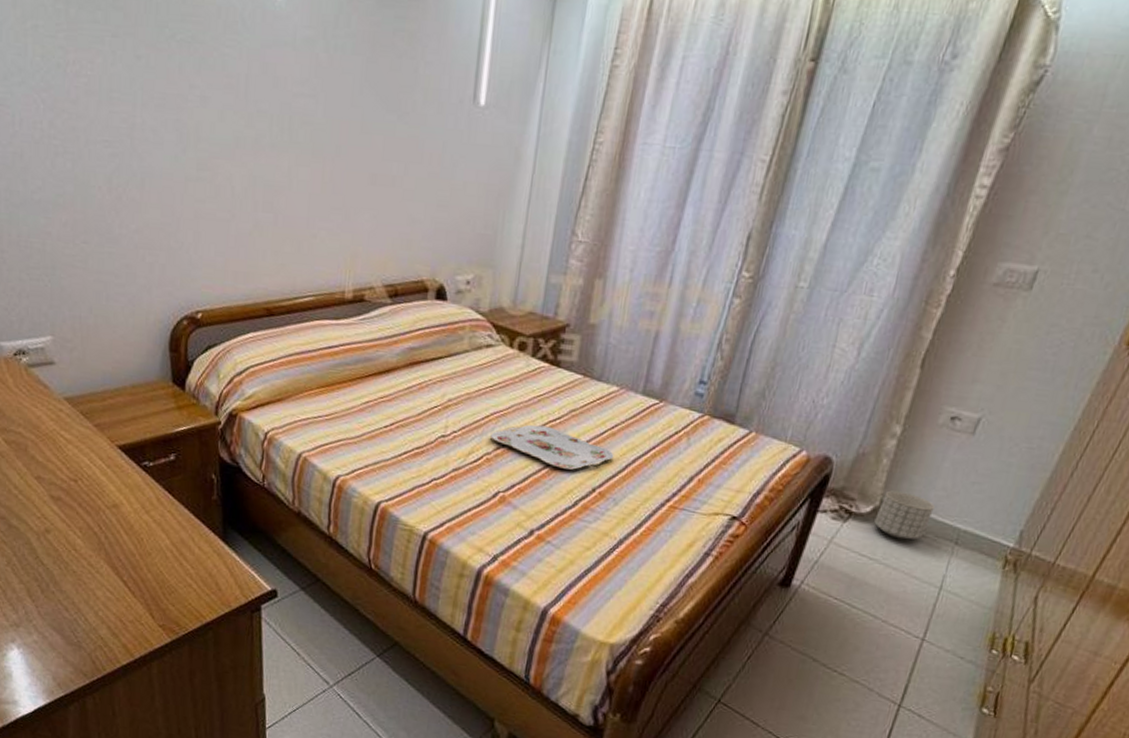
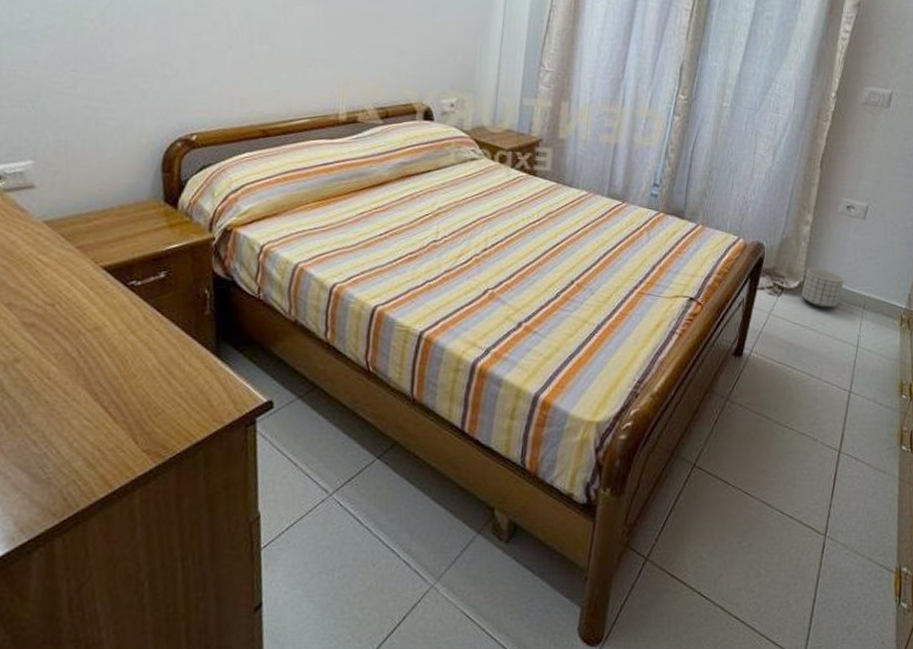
serving tray: present [490,424,614,470] -> none [478,227,588,265]

